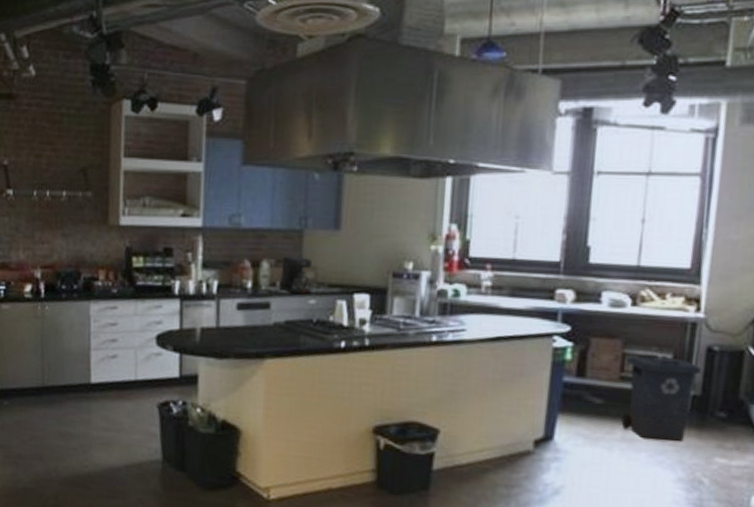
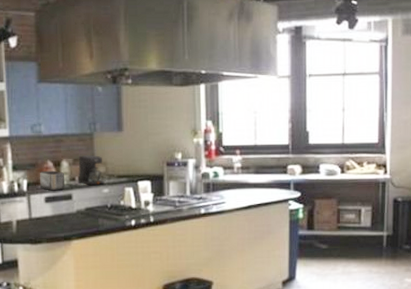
toaster: none [233,271,263,297] -> present [40,170,65,191]
recycling bin: present [621,354,702,441] -> none [341,208,391,271]

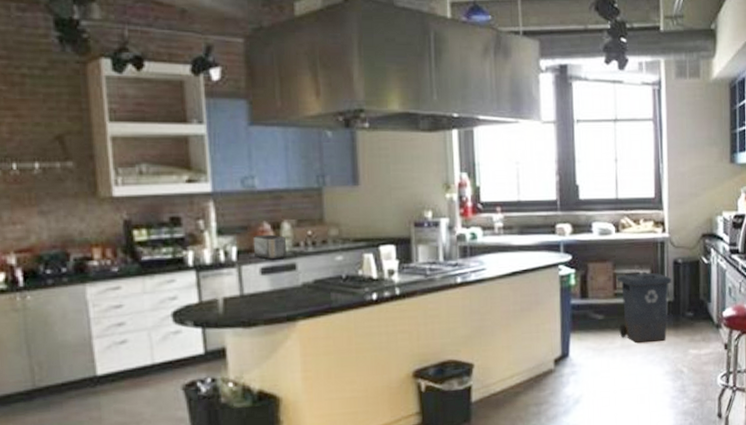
coffee maker: present [78,155,105,186] -> none [303,214,338,253]
recycling bin: none [341,208,391,271] -> present [617,271,672,344]

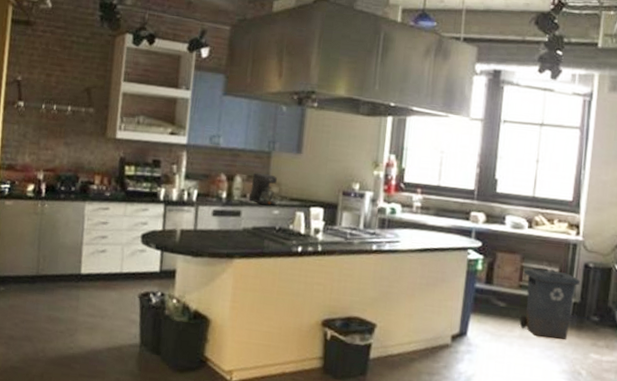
toaster: present [254,234,286,260] -> none [210,183,236,205]
coffee maker: none [303,214,338,253] -> present [249,173,277,205]

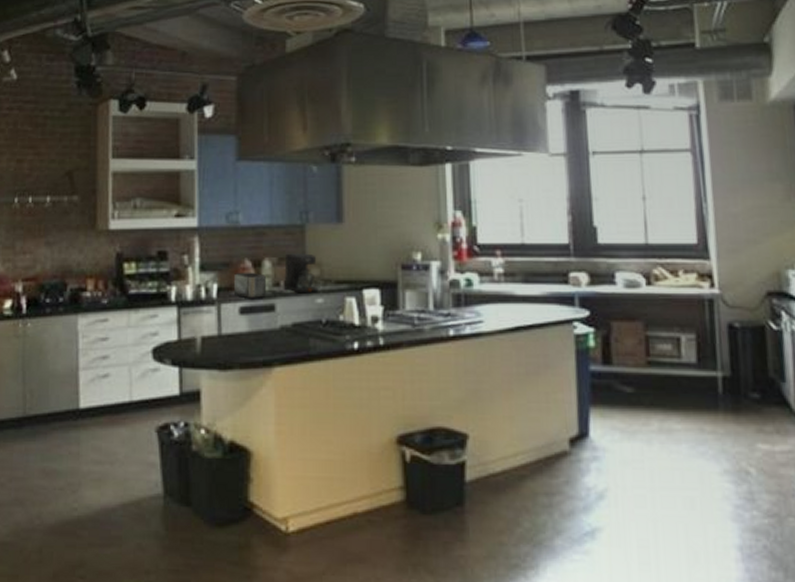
toaster: none [210,183,236,205] -> present [235,272,266,299]
recycling bin: present [519,268,581,340] -> none [651,335,727,429]

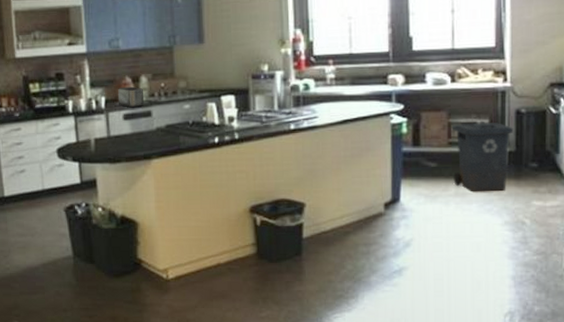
coffee maker: present [284,253,319,294] -> none [157,69,186,102]
recycling bin: none [651,335,727,429] -> present [452,121,514,192]

